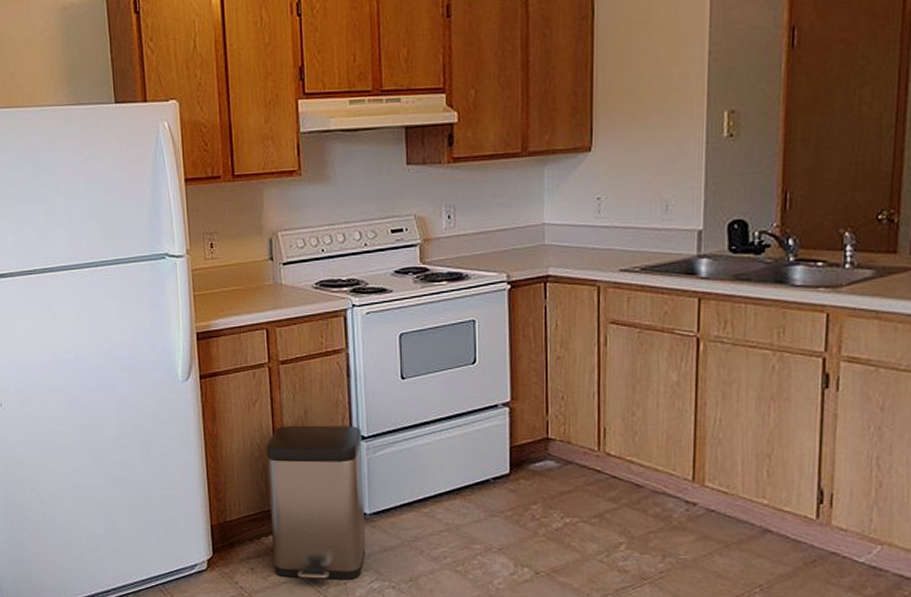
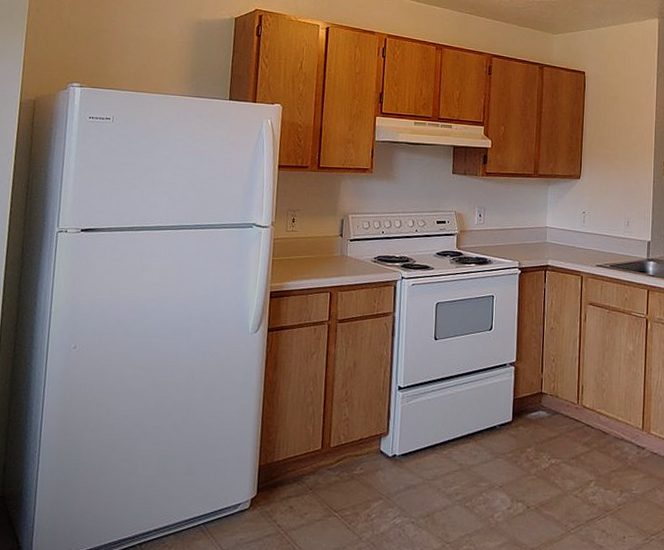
pedal bin: present [266,425,366,581] -> none [311,375,399,517]

